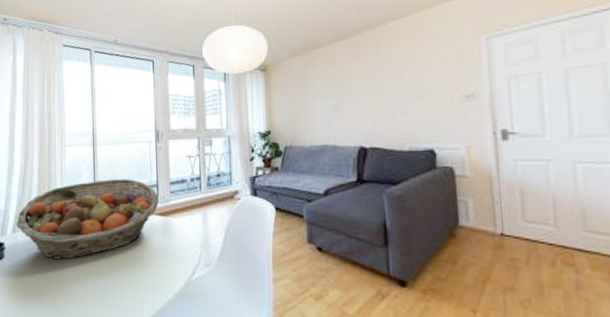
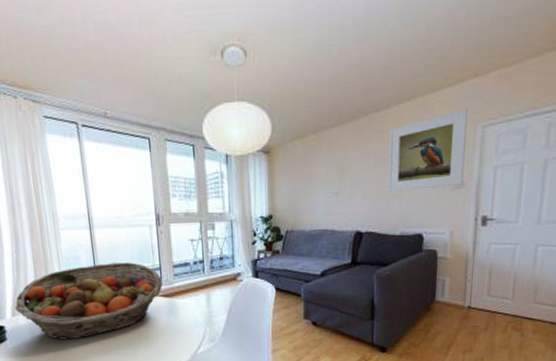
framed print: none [388,21,474,106] -> present [388,108,468,192]

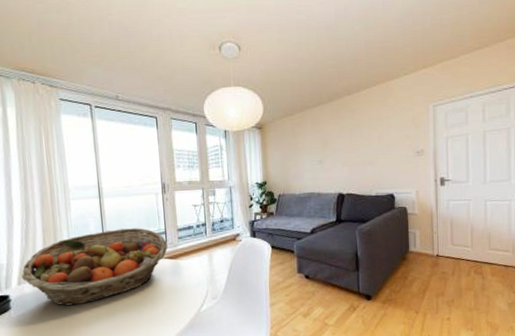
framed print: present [388,108,468,192] -> none [361,92,422,160]

